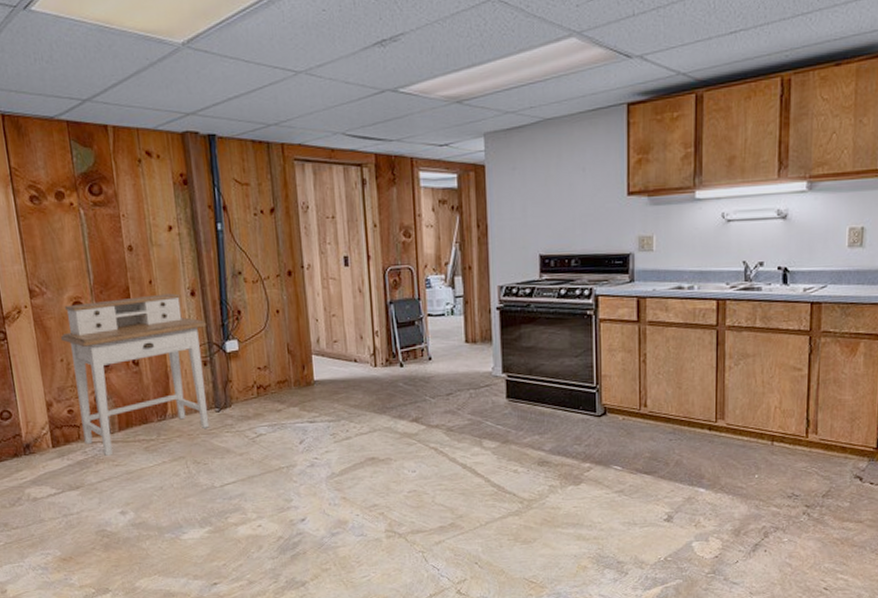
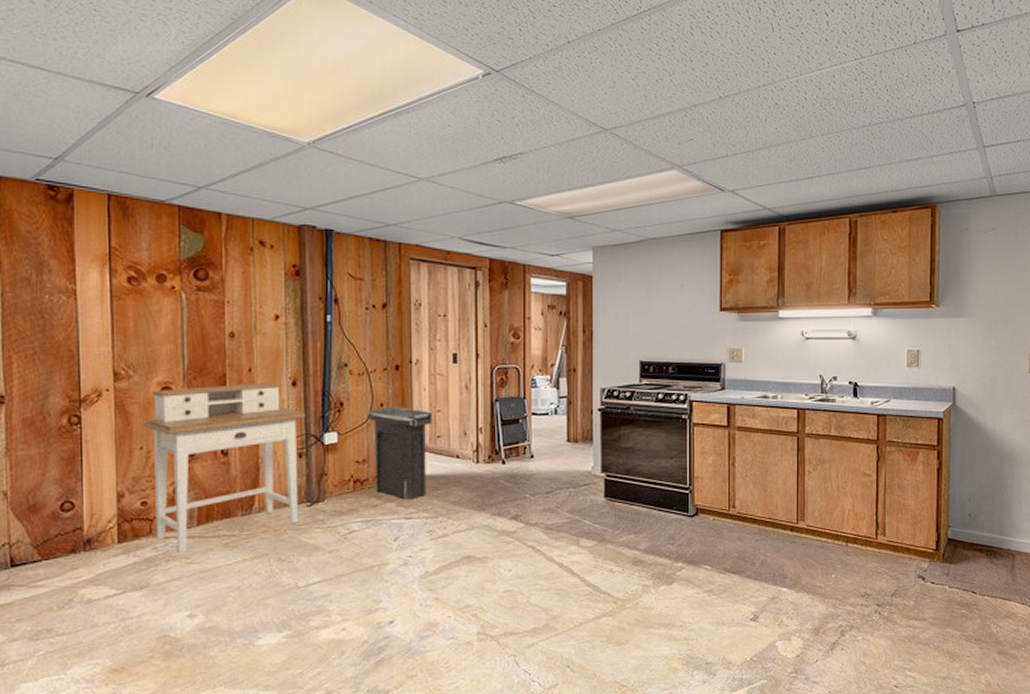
trash can: none [264,313,329,404] -> present [367,407,433,500]

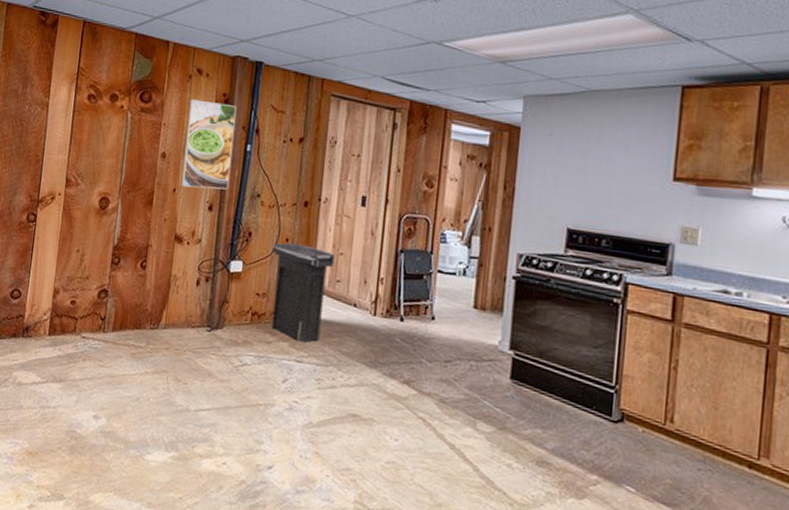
desk: present [142,382,307,552] -> none [78,199,218,355]
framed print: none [255,273,312,365] -> present [181,99,237,190]

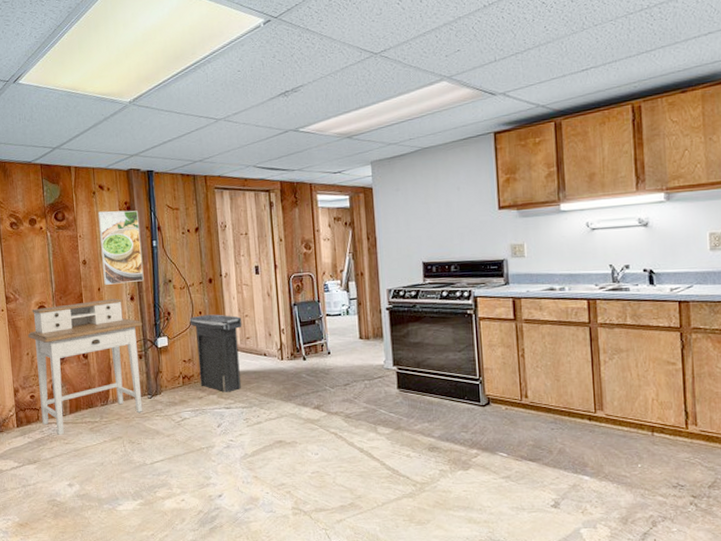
desk: none [78,199,218,355] -> present [27,298,143,435]

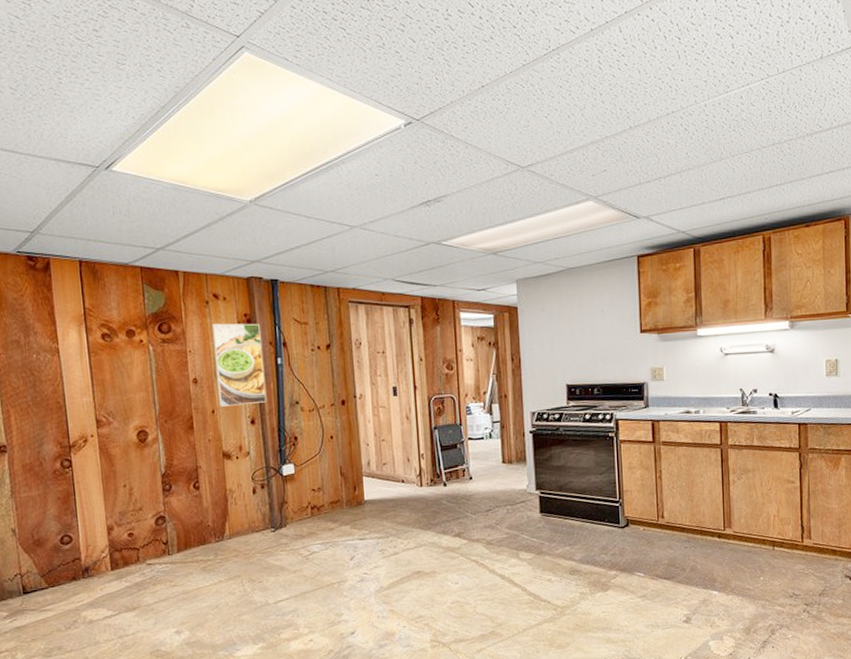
desk: present [27,298,143,435] -> none [124,422,266,577]
trash can: present [189,314,242,392] -> none [319,438,379,523]

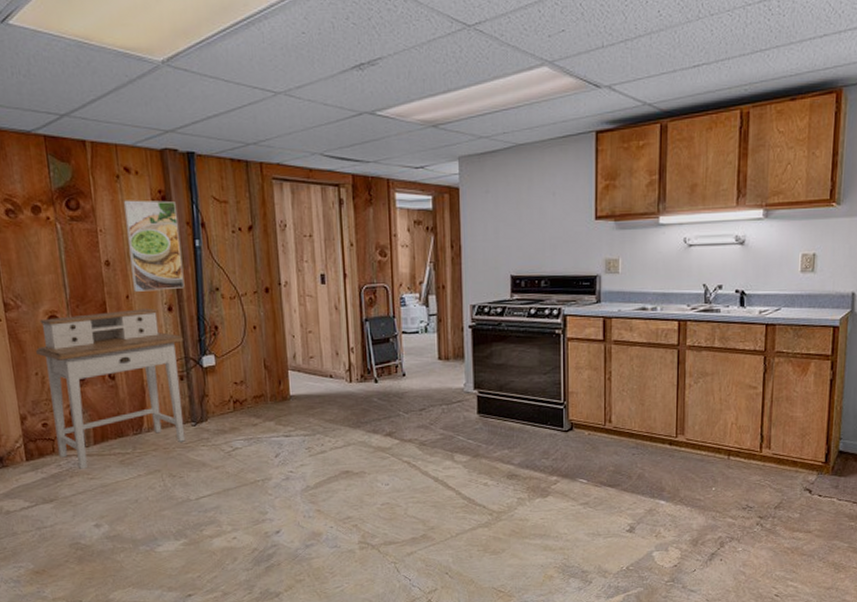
desk: none [124,422,266,577] -> present [35,308,186,469]

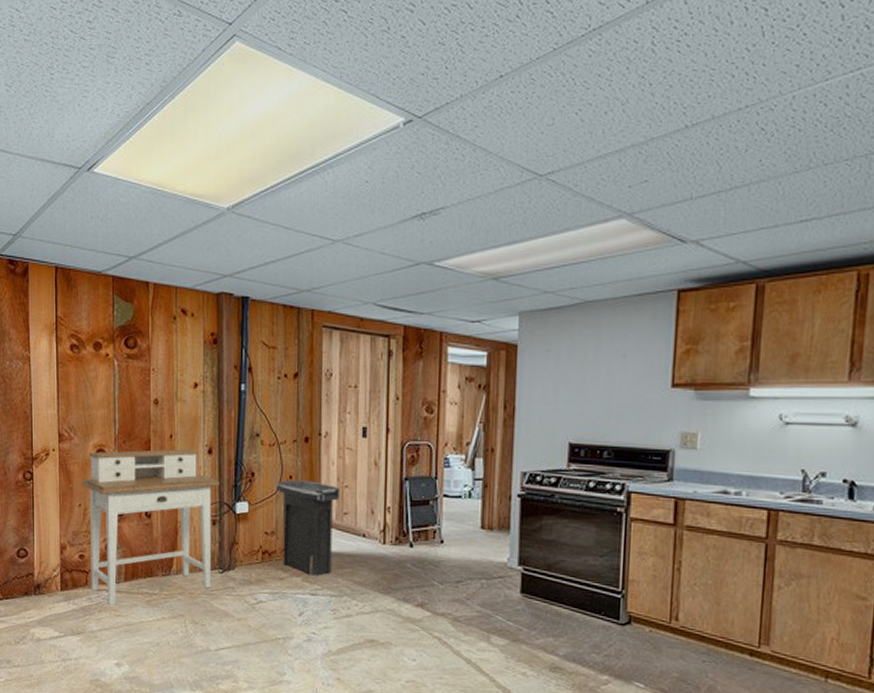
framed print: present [123,200,185,292] -> none [177,341,227,433]
trash can: none [241,329,305,419] -> present [277,480,340,576]

